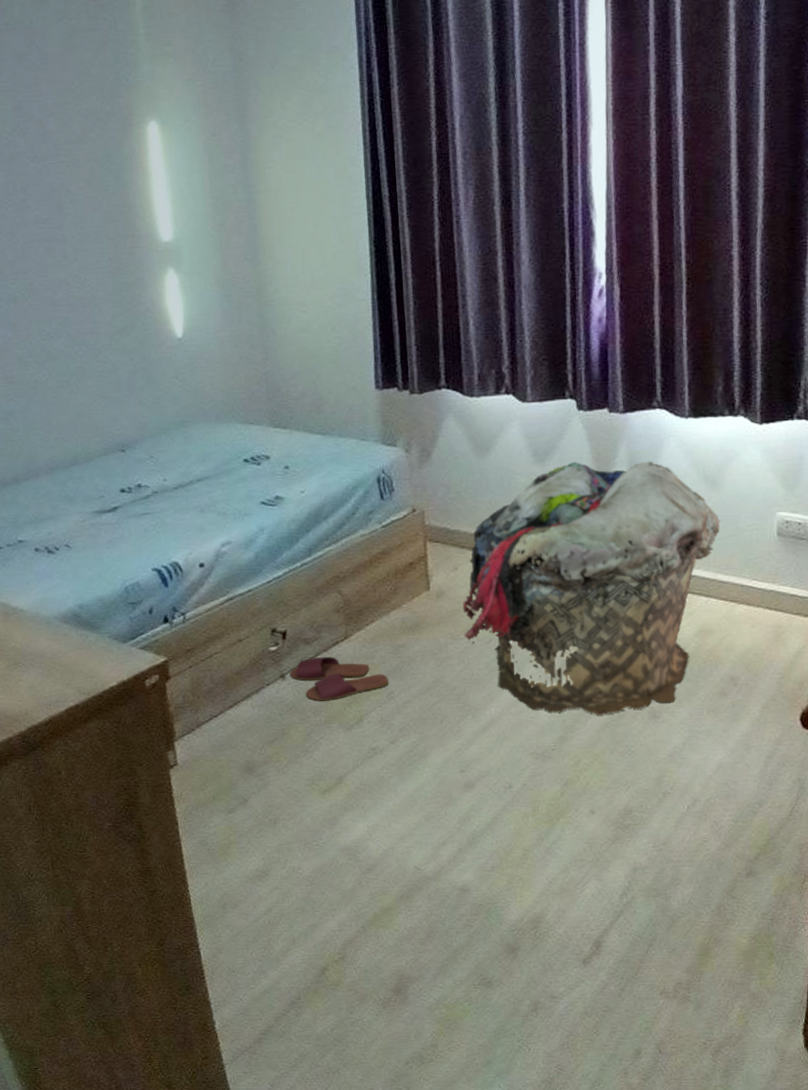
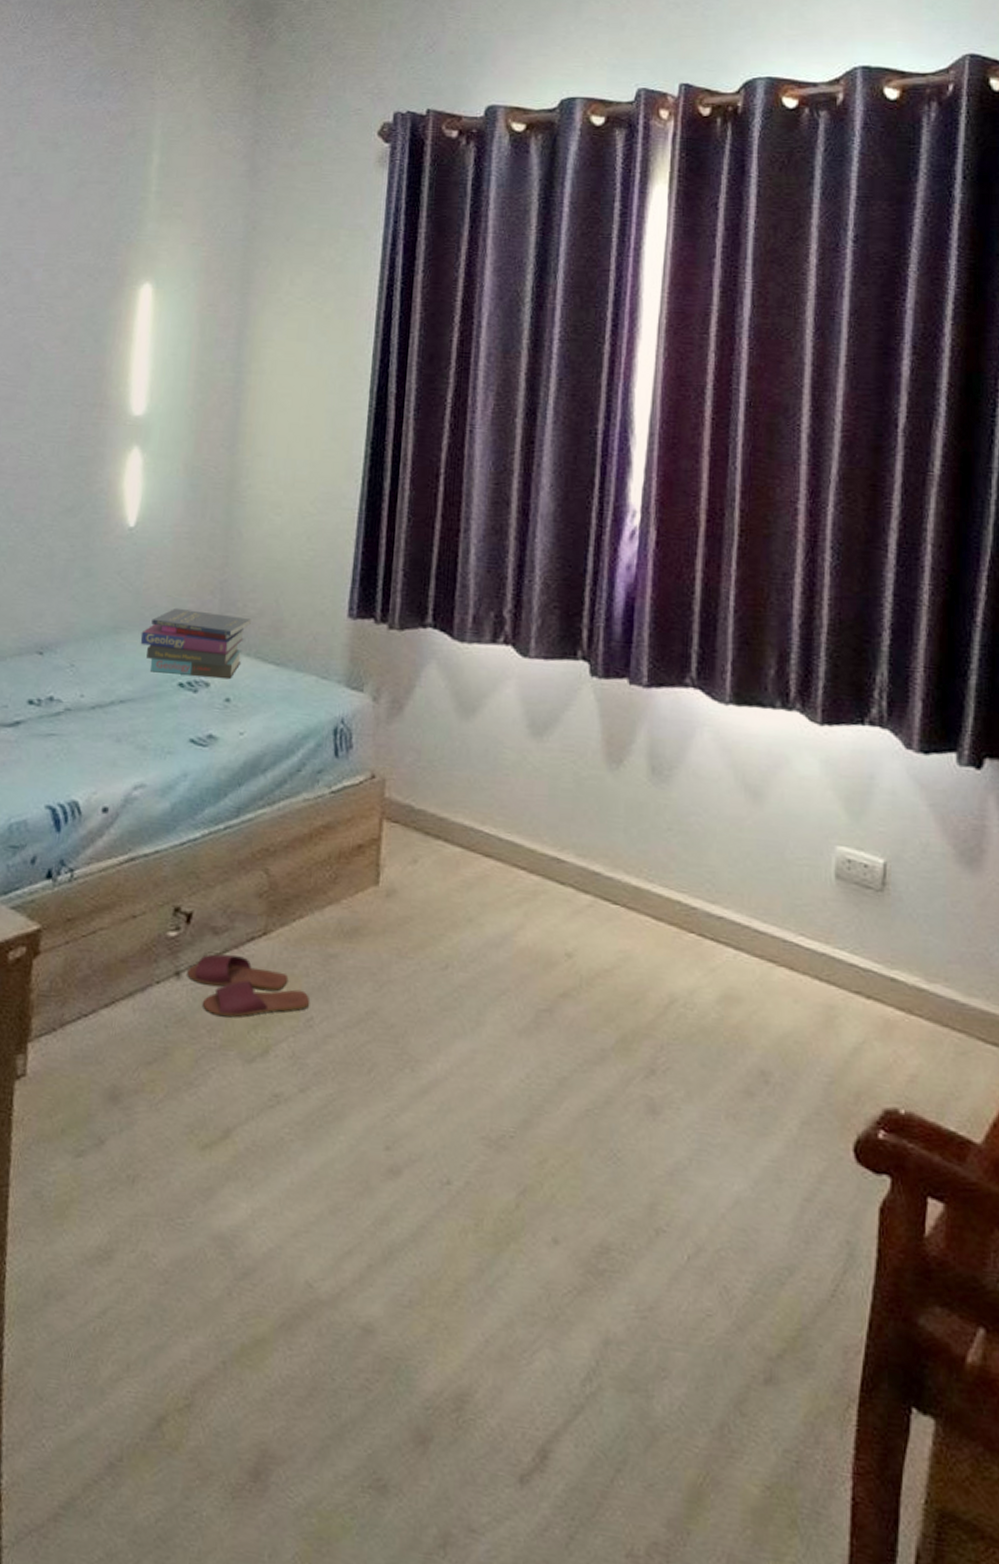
books: none [204,399,295,454] -> present [140,607,251,678]
laundry basket: present [462,461,721,716] -> none [414,741,761,1098]

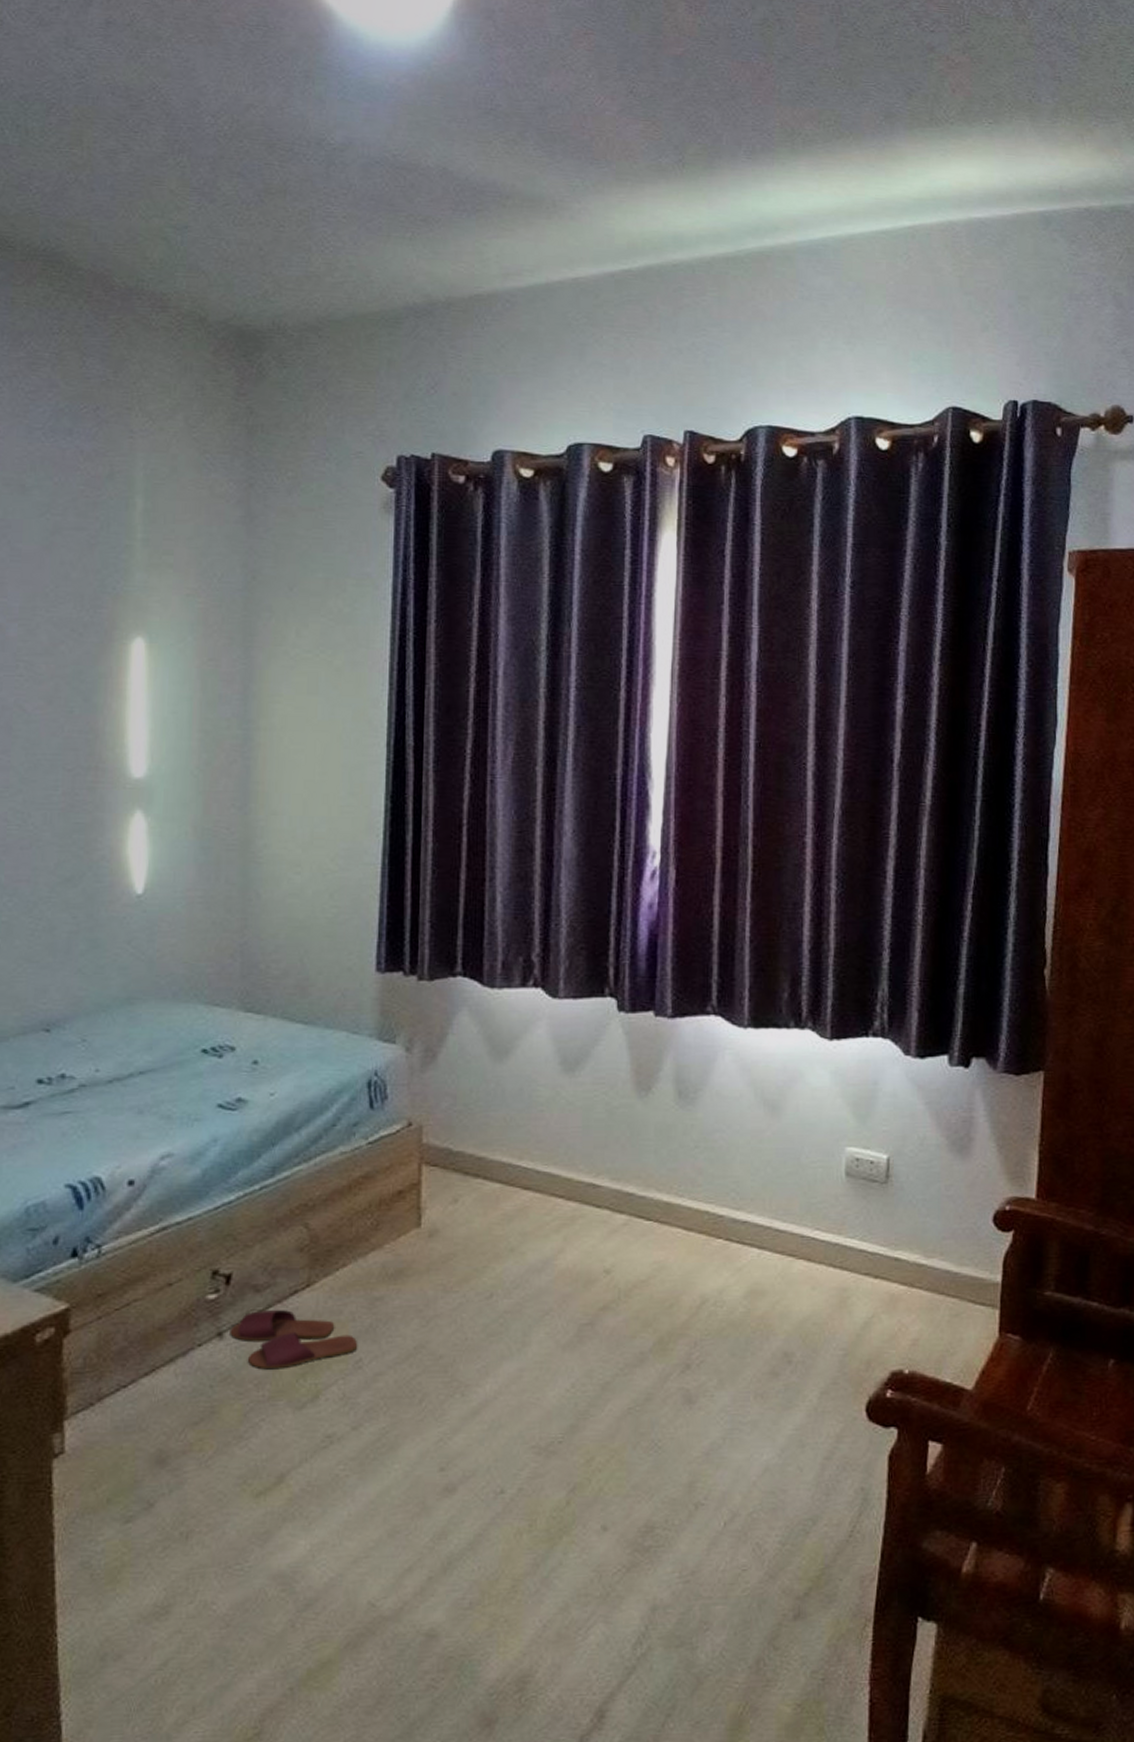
books: present [140,607,251,678] -> none [157,974,275,1041]

